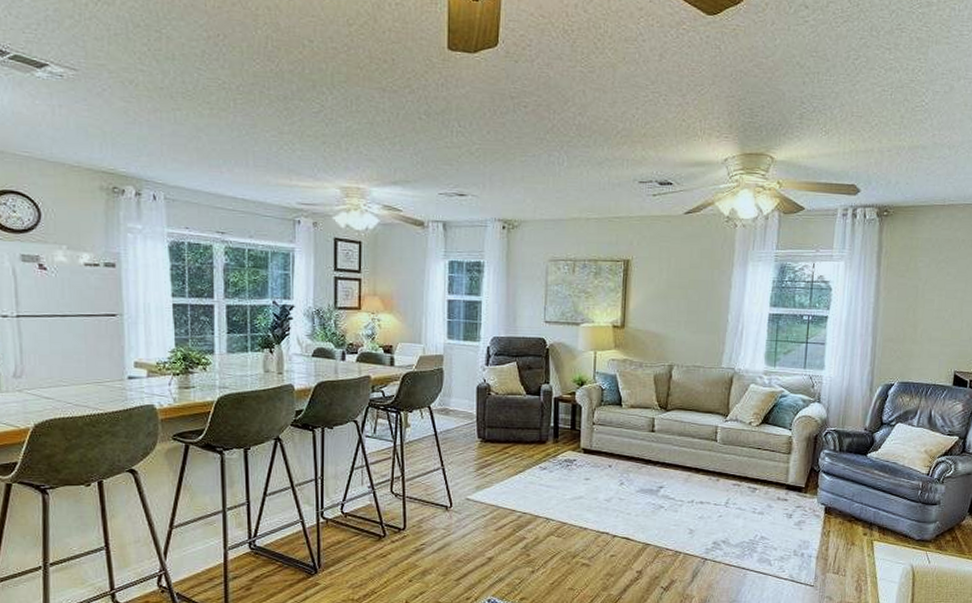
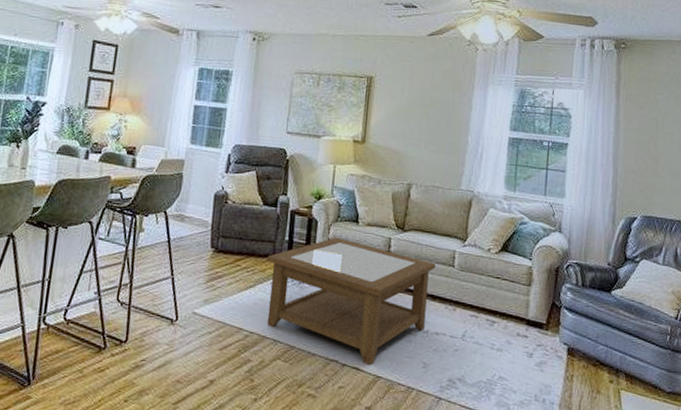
coffee table: none [534,420,699,535] -> present [266,237,436,366]

